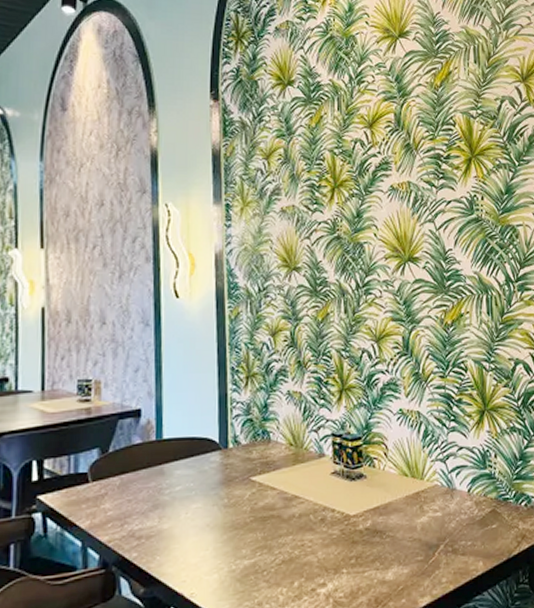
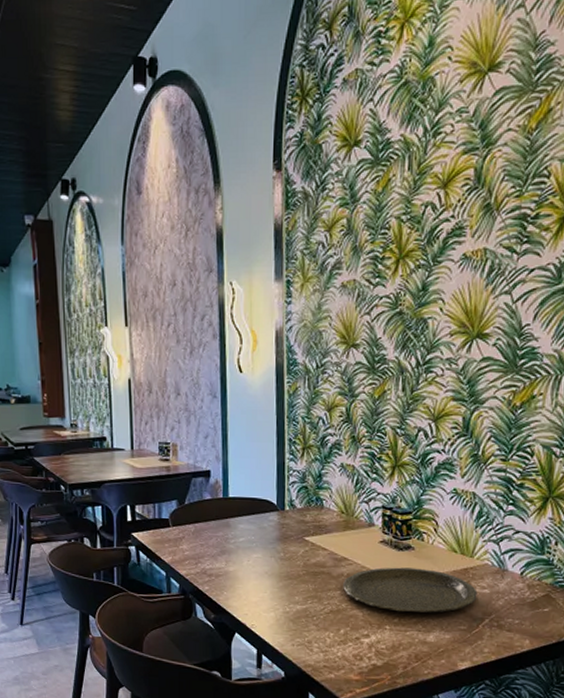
plate: none [295,498,431,551] -> present [343,567,478,613]

